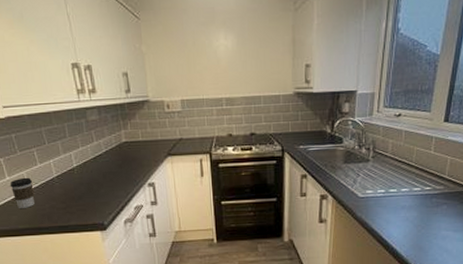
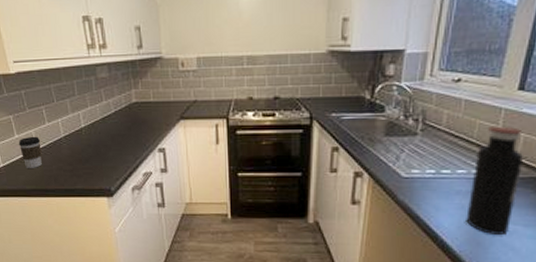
water bottle: none [410,151,450,240] -> present [466,126,523,235]

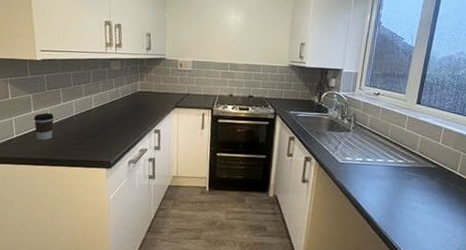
water bottle: present [466,126,523,235] -> none [383,128,421,210]

